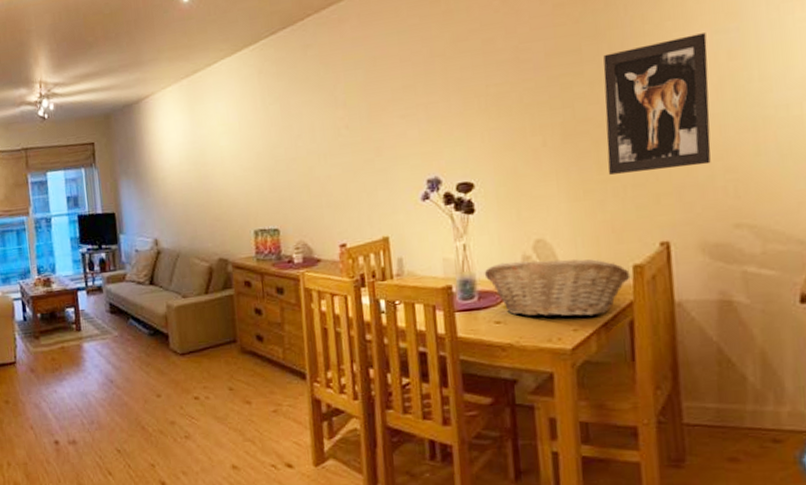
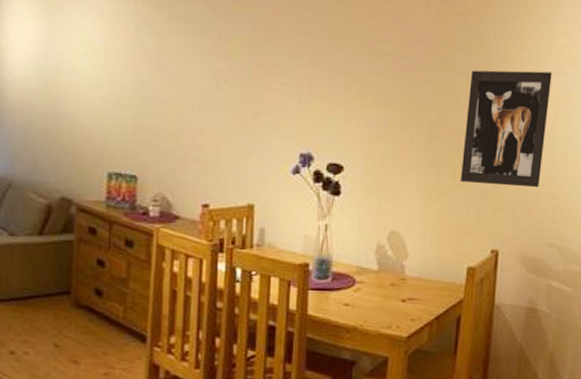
fruit basket: present [484,259,631,317] -> none [340,248,464,309]

